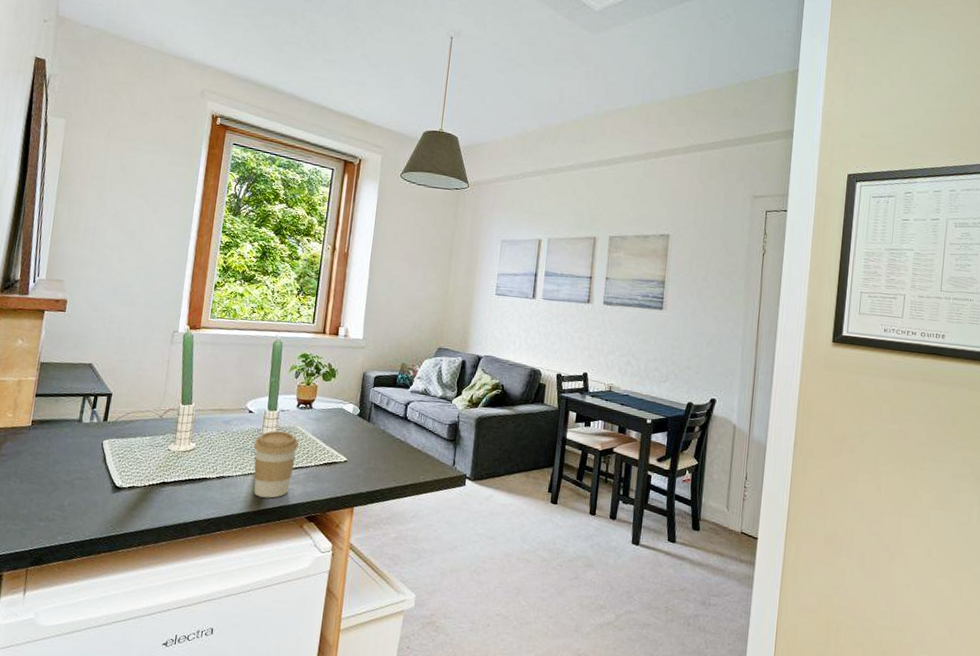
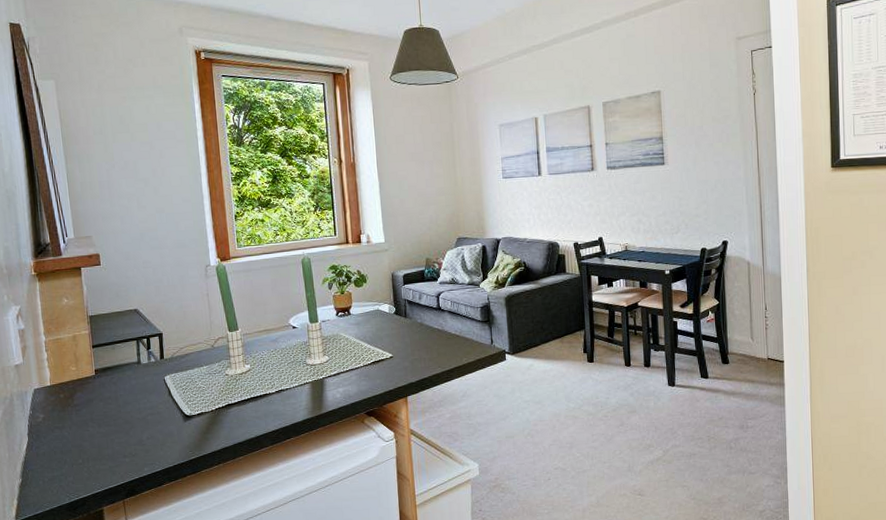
coffee cup: present [253,430,299,498] -> none [303,339,345,403]

